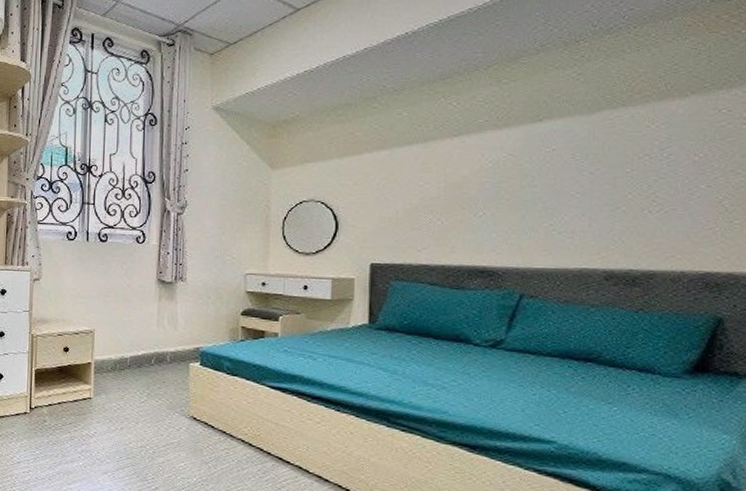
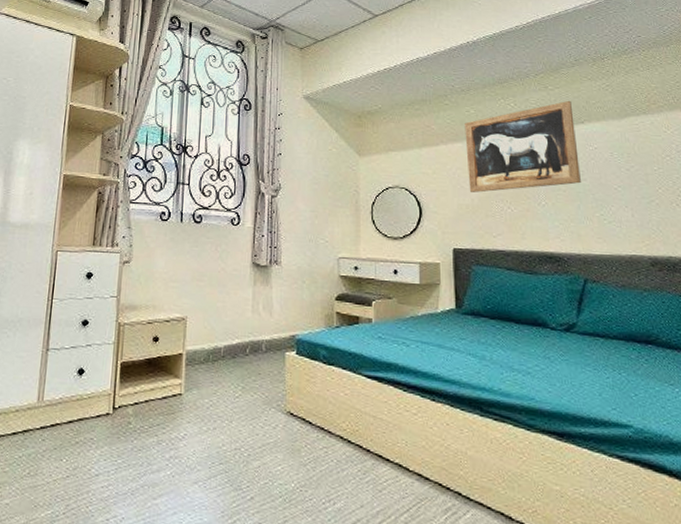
wall art: none [394,95,531,204] -> present [464,100,581,193]

